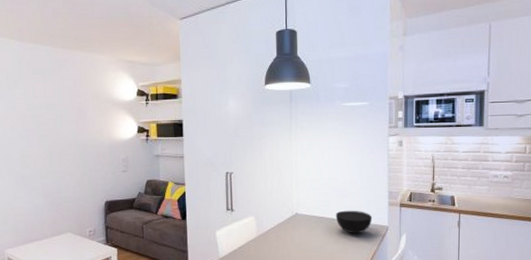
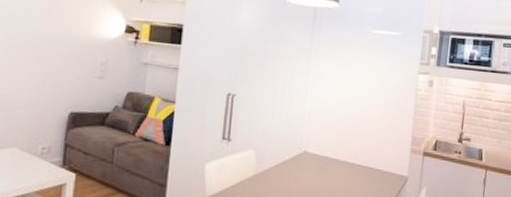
bowl: present [335,210,372,234] -> none [349,153,391,183]

